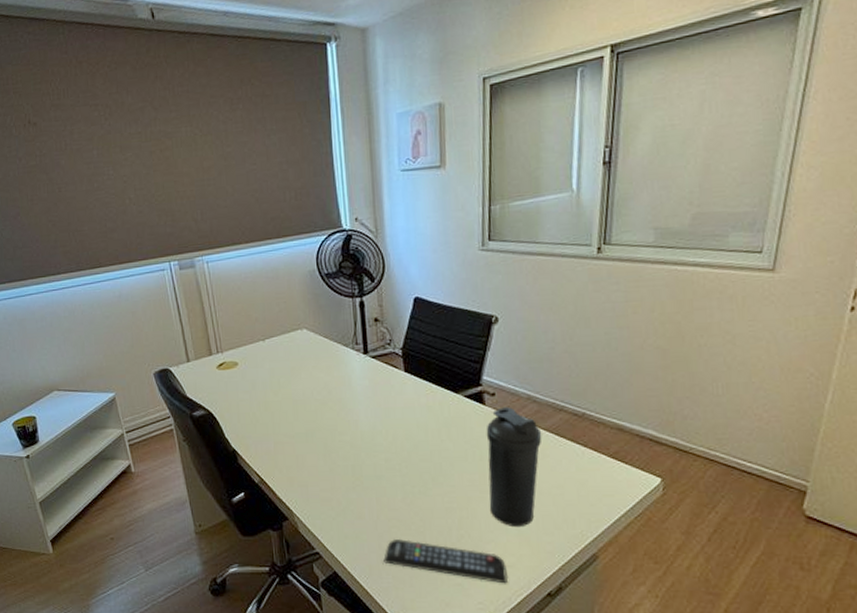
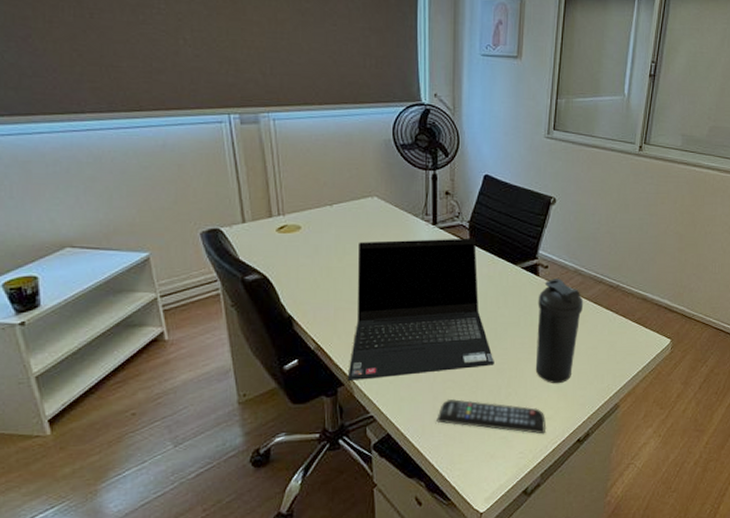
laptop computer: none [291,365,442,516] -> present [347,238,494,382]

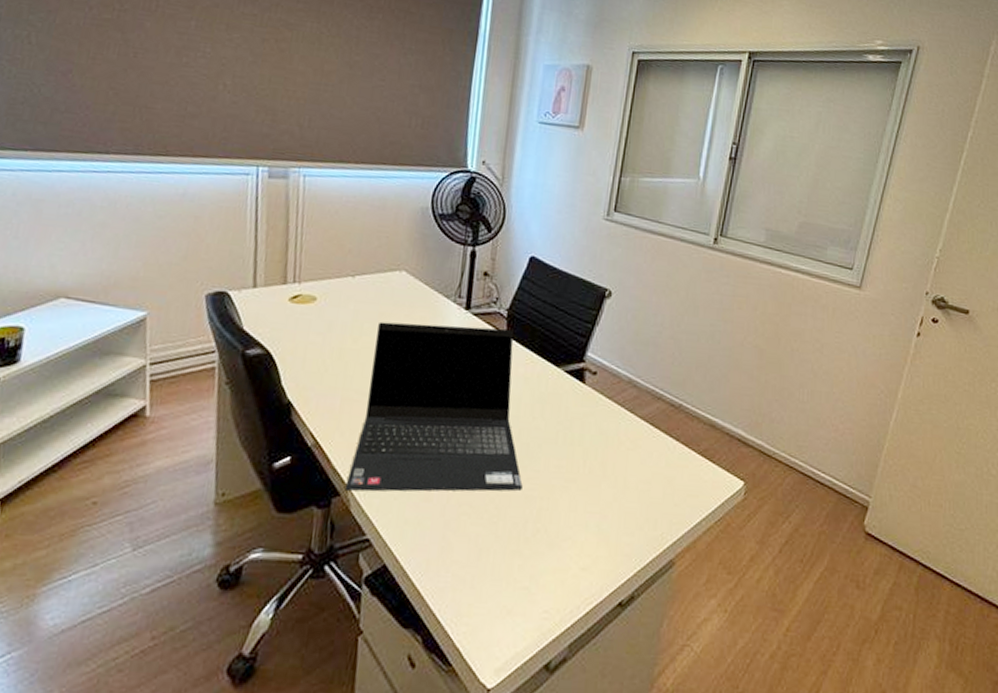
remote control: present [437,398,547,434] -> none [445,527,581,590]
water bottle: present [535,279,584,383] -> none [572,388,638,524]

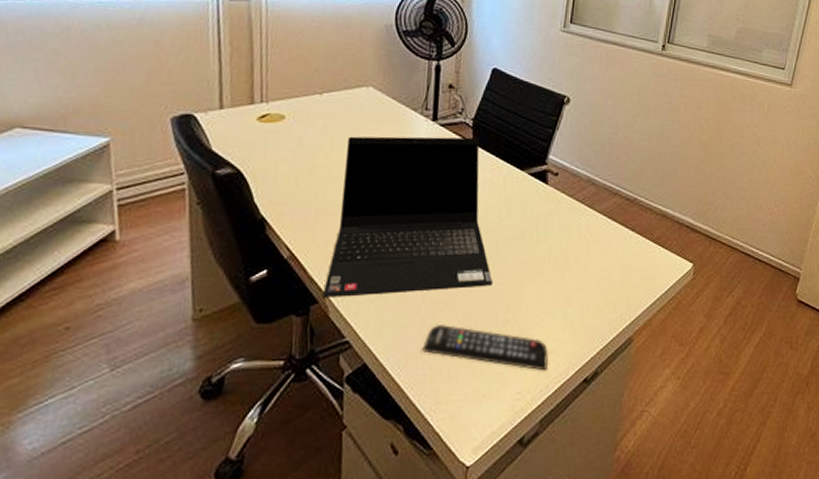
remote control: none [445,527,581,590] -> present [422,324,549,371]

